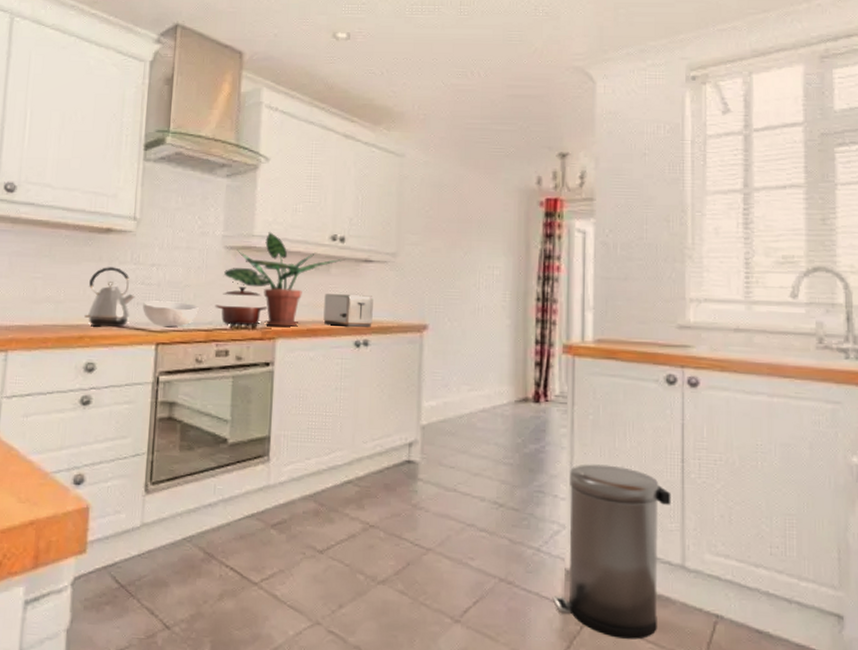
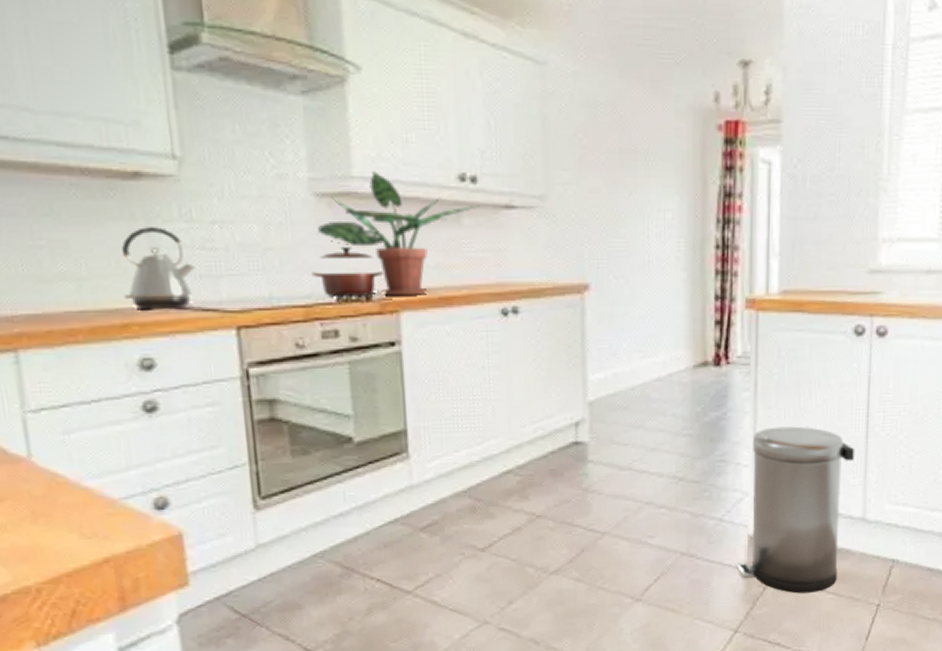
bowl: present [143,301,199,327] -> none [208,271,290,304]
toaster: present [323,294,373,328] -> none [457,251,521,293]

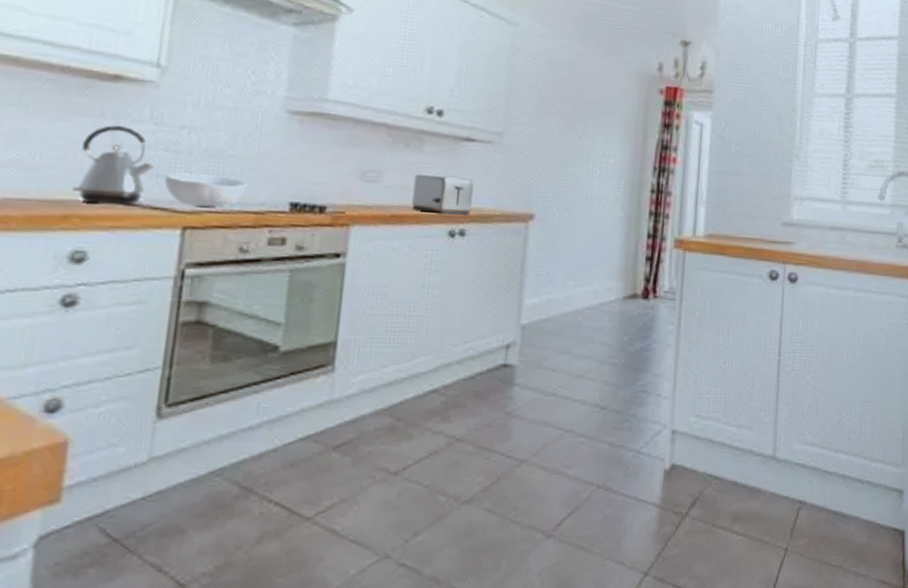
bowl: none [208,271,290,304] -> present [164,172,247,207]
saucepan: present [311,247,384,296] -> none [270,161,342,208]
potted plant: present [318,170,479,296] -> none [284,96,442,212]
toaster: none [457,251,521,293] -> present [412,175,474,216]
pedal bin: present [735,426,855,594] -> none [649,361,768,534]

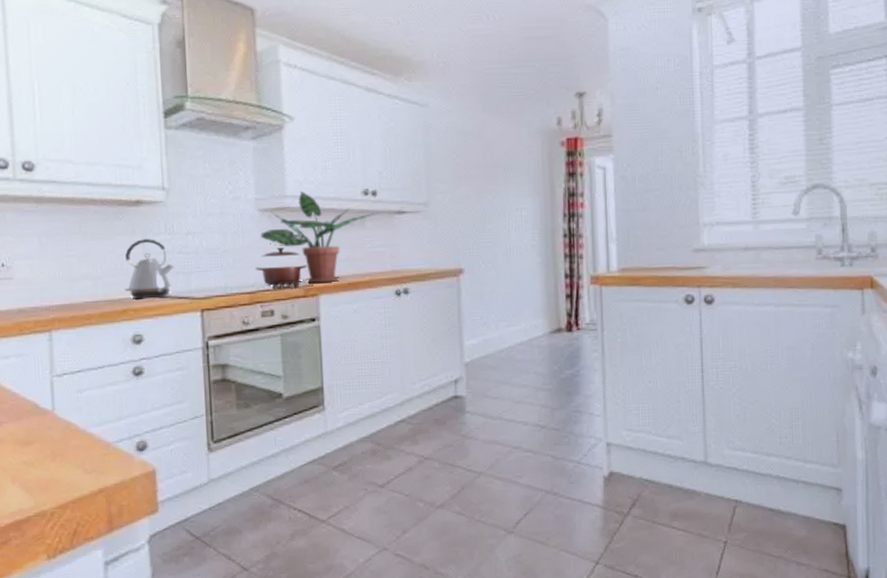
bowl: present [164,172,247,207] -> none [183,267,240,293]
saucepan: none [270,161,342,208] -> present [255,247,308,285]
potted plant: none [284,96,442,212] -> present [261,190,379,283]
toaster: present [412,175,474,216] -> none [362,246,411,278]

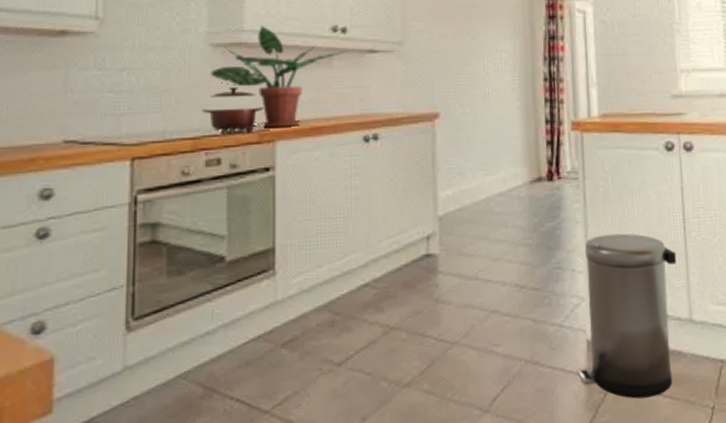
kettle: present [125,239,174,299] -> none [36,75,102,146]
pedal bin: none [593,381,694,530] -> present [576,233,677,398]

